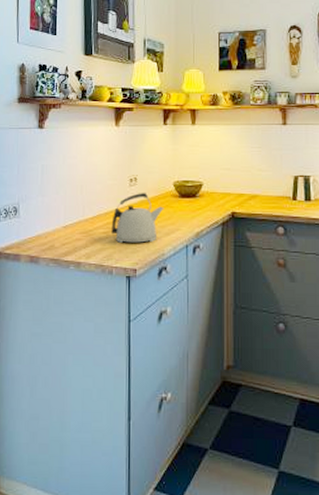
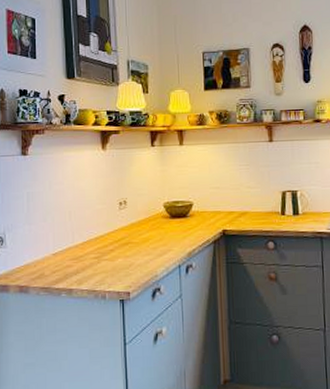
kettle: present [111,192,164,243] -> none [102,214,155,267]

